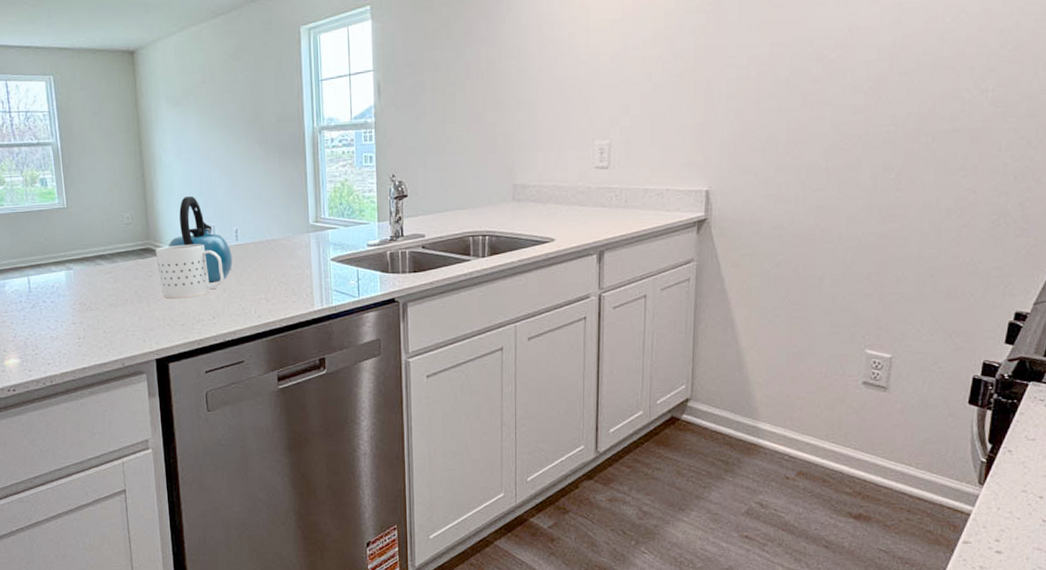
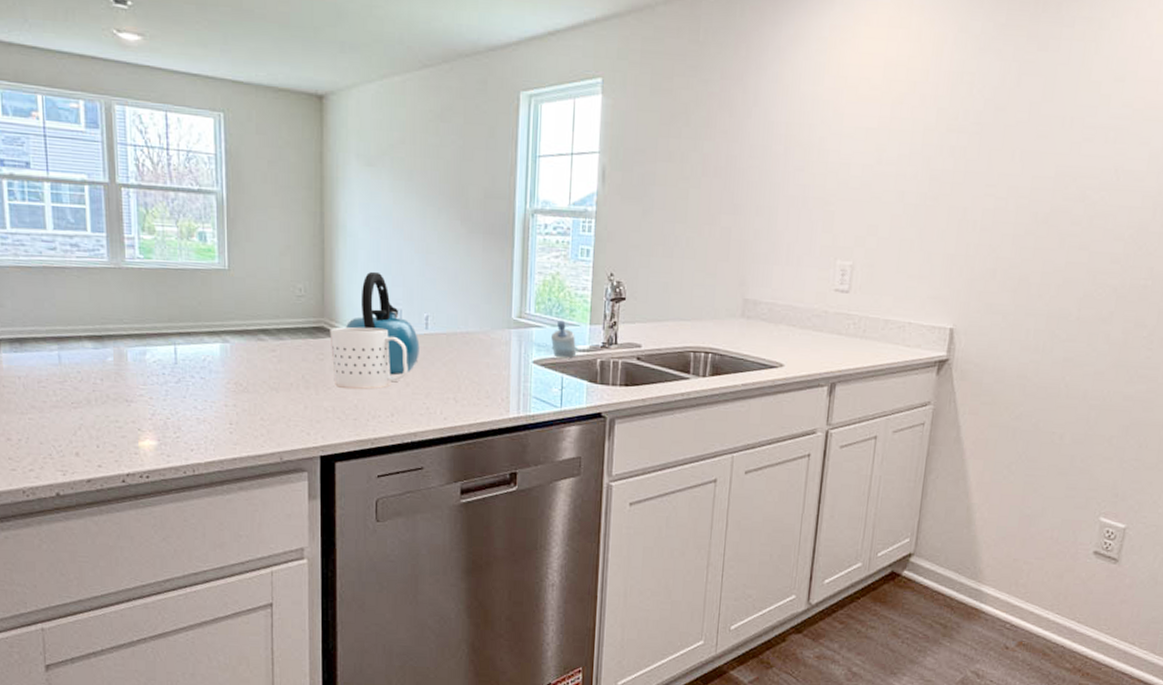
soap dispenser: none [345,220,369,255] -> present [551,320,577,360]

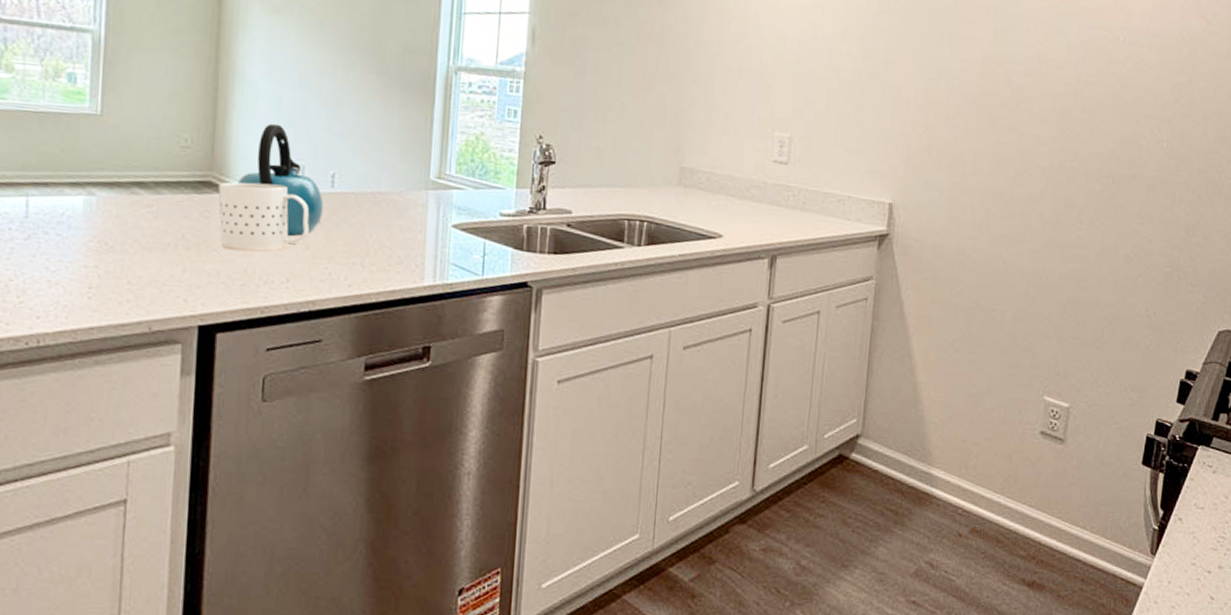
soap dispenser: present [551,320,577,360] -> none [473,182,502,225]

